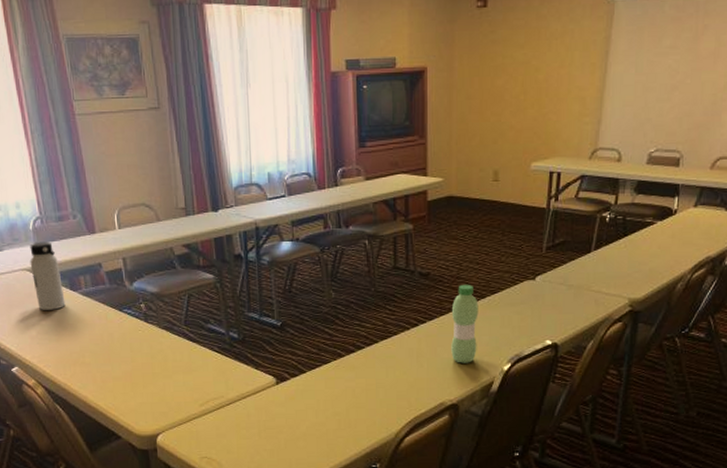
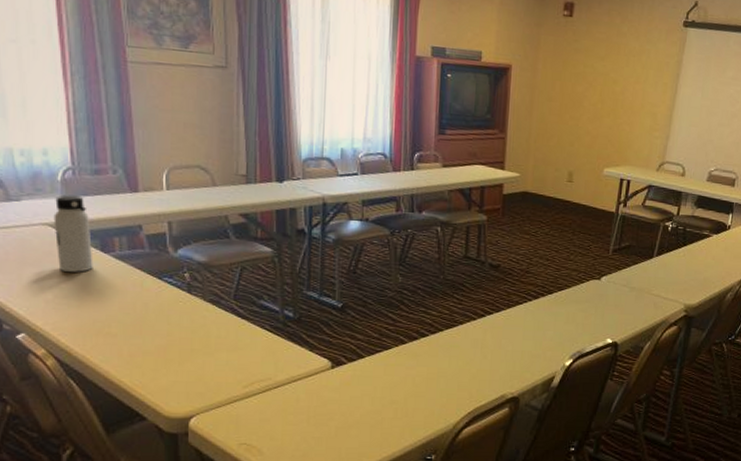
water bottle: present [451,284,479,363] -> none [515,278,546,357]

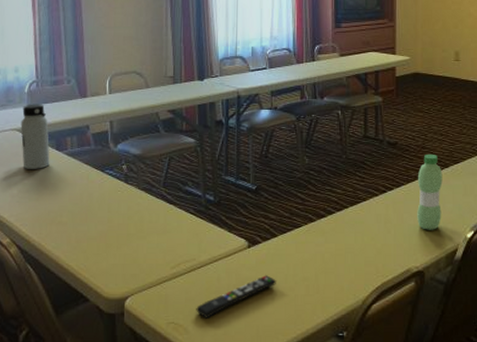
remote control: none [271,397,362,440] -> present [196,275,276,318]
water bottle: none [515,278,546,357] -> present [417,153,443,230]

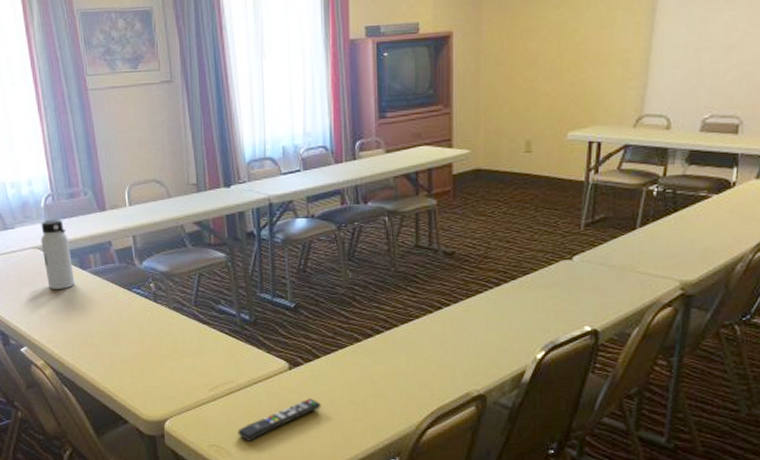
water bottle: present [417,153,443,230] -> none [478,264,509,350]

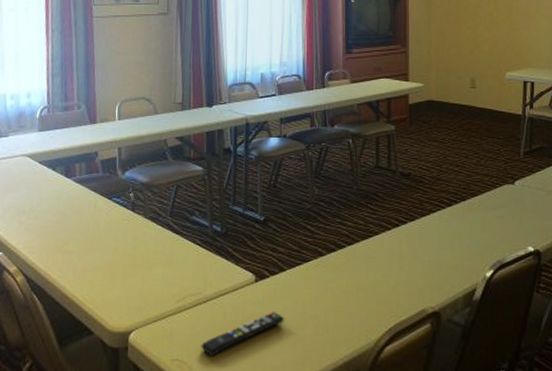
water bottle: present [40,219,75,289] -> none [31,129,59,196]

